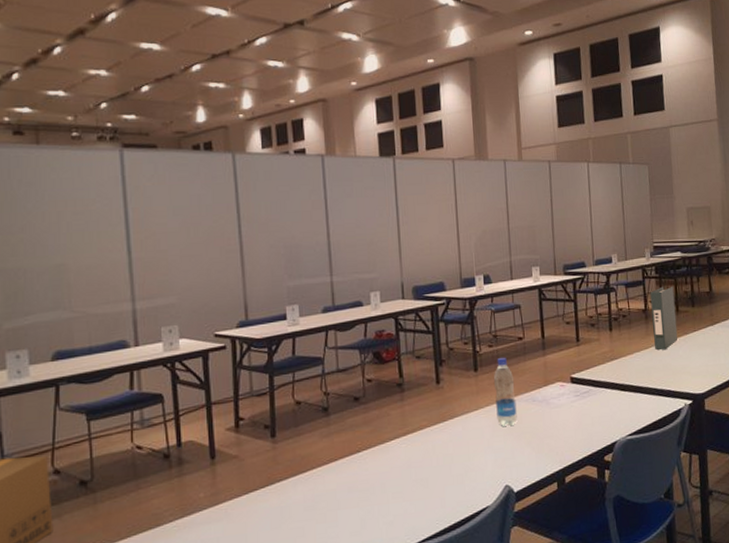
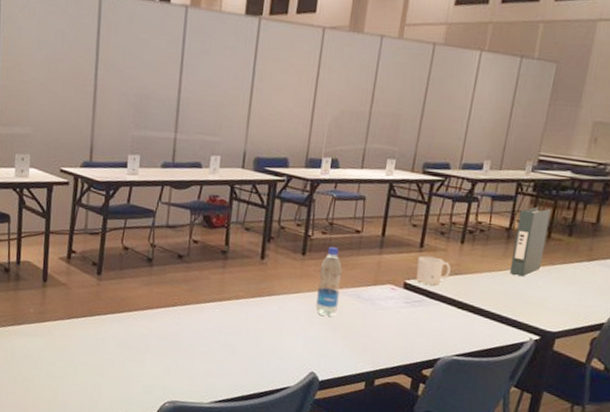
mug: none [577,348,607,375] -> present [415,255,451,285]

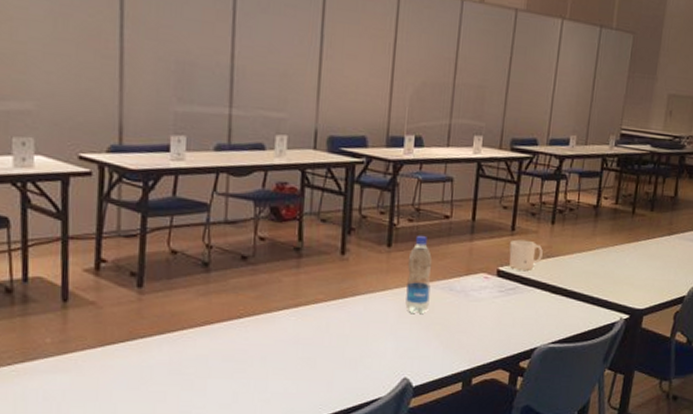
binder: present [510,206,551,277] -> none [599,182,634,255]

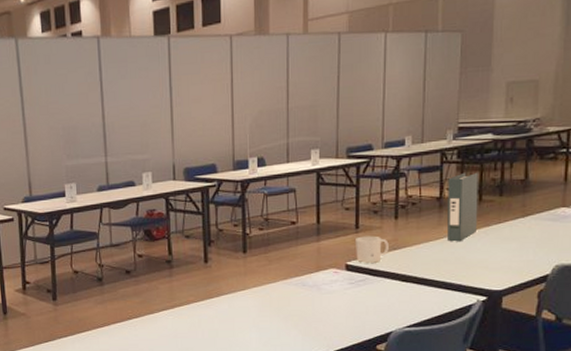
bottle: present [405,235,433,313] -> none [262,240,285,307]
binder: none [599,182,634,255] -> present [448,172,478,242]

